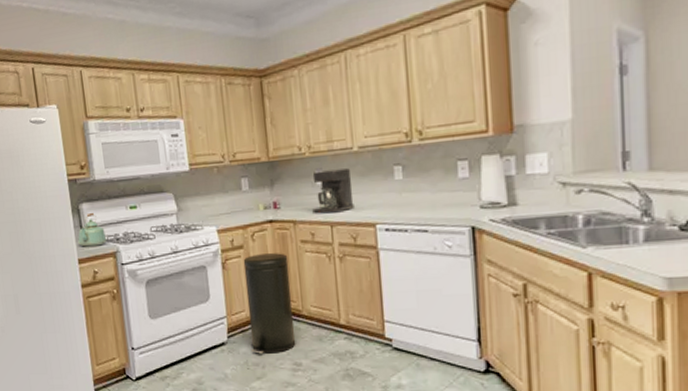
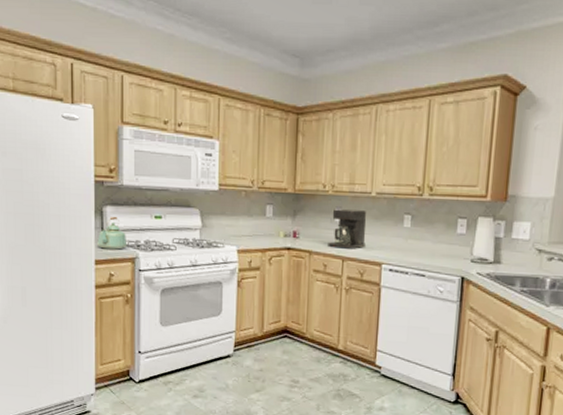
pedal bin: present [243,253,296,354] -> none [254,277,300,370]

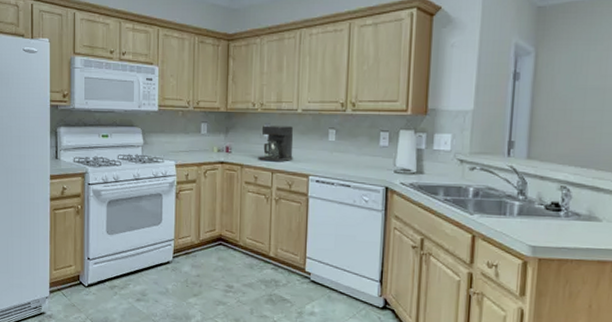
kettle: present [96,216,128,250] -> none [51,136,78,166]

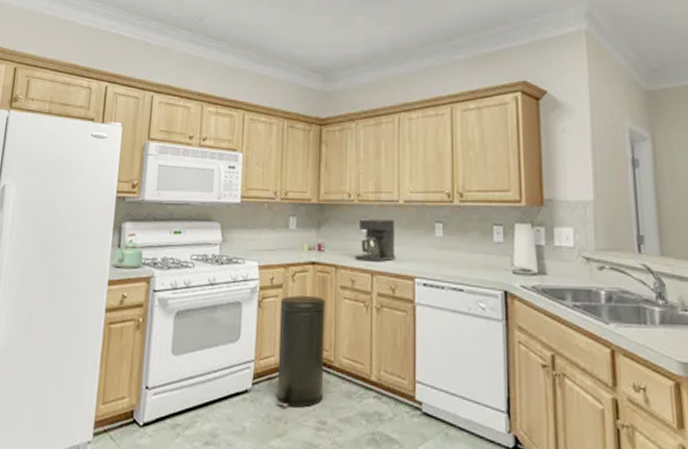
kettle: none [51,136,78,166] -> present [111,232,144,269]
pedal bin: none [191,189,233,276] -> present [275,296,326,408]

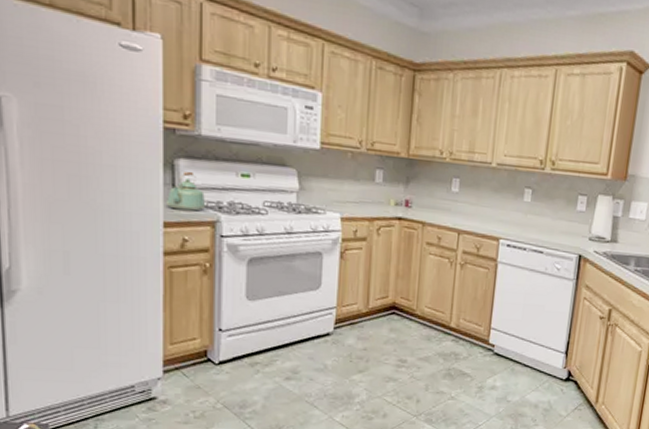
pedal bin: present [275,296,326,408] -> none [357,249,411,349]
coffee maker: present [355,219,396,262] -> none [443,178,486,222]

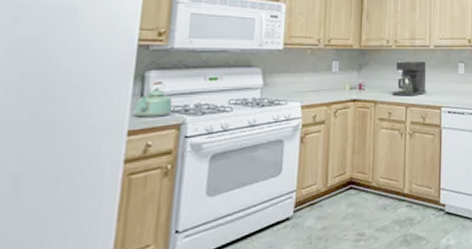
coffee maker: none [443,178,486,222] -> present [392,61,427,97]

